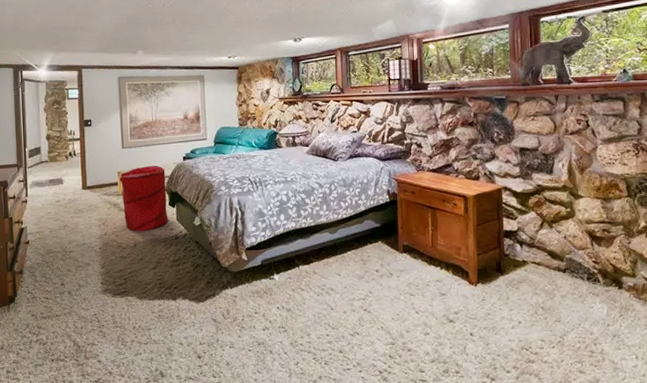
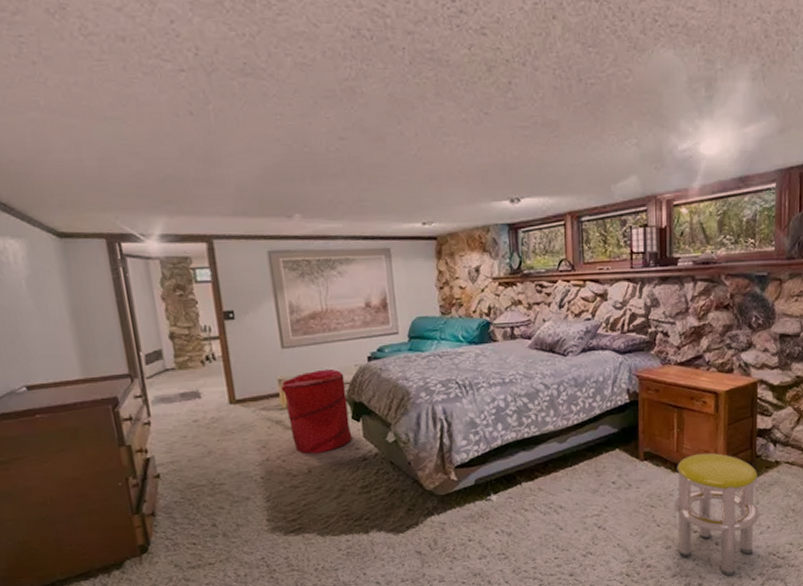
stool: none [431,249,510,367] -> present [675,453,759,576]

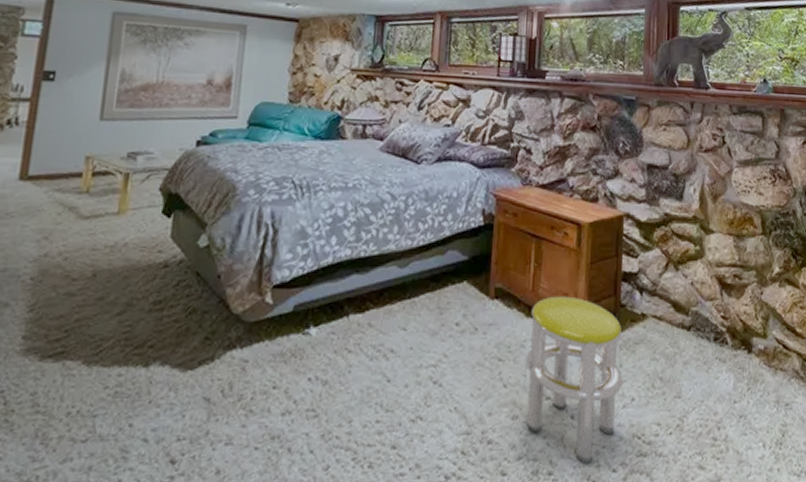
laundry hamper: present [281,369,353,454] -> none [84,151,165,253]

